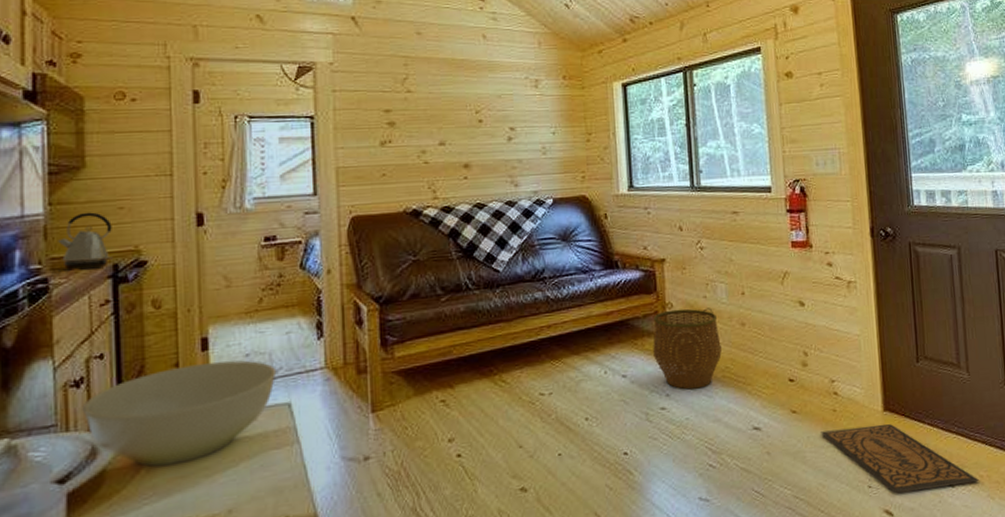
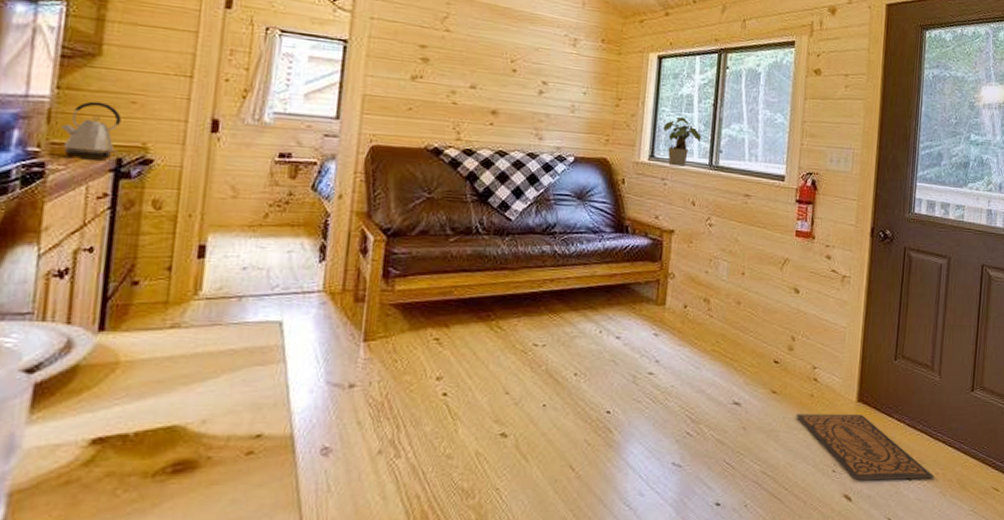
bowl: present [82,360,277,466] -> none [62,270,273,367]
potted plant: none [638,142,679,193] -> present [663,116,702,167]
basket: present [653,308,722,390] -> none [649,280,716,359]

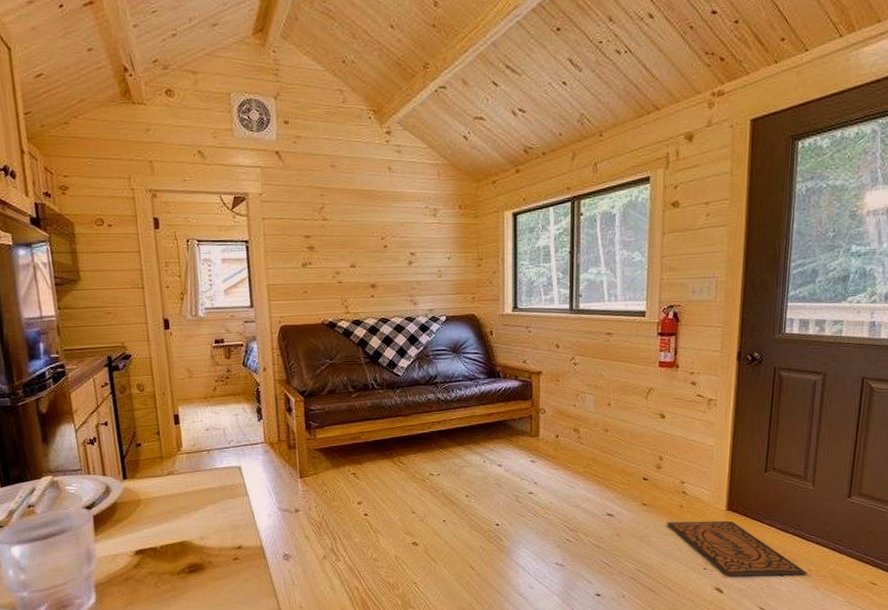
kettle: present [61,101,121,161] -> none [68,315,107,360]
potted plant: present [663,116,702,167] -> none [524,268,561,314]

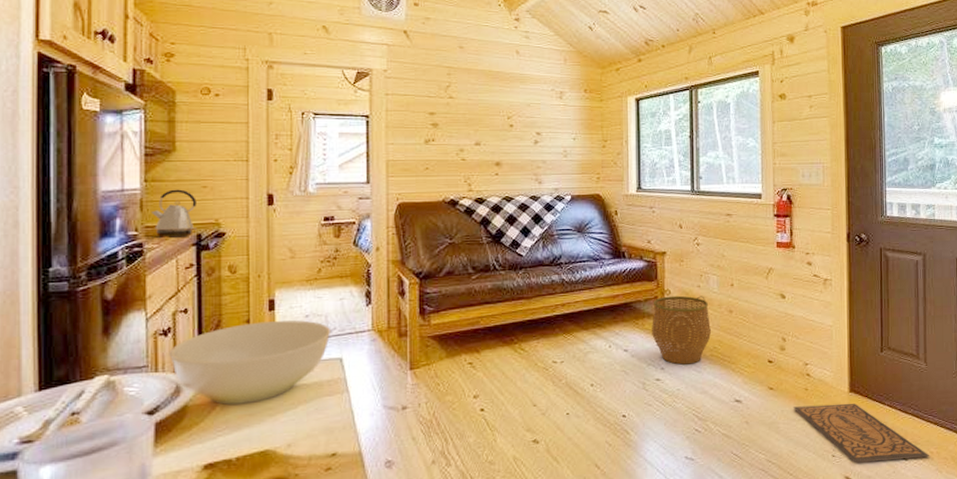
kettle: none [68,315,107,360] -> present [152,189,197,238]
bowl: none [97,433,230,503] -> present [169,320,331,404]
basket: none [526,414,586,480] -> present [652,295,712,365]

